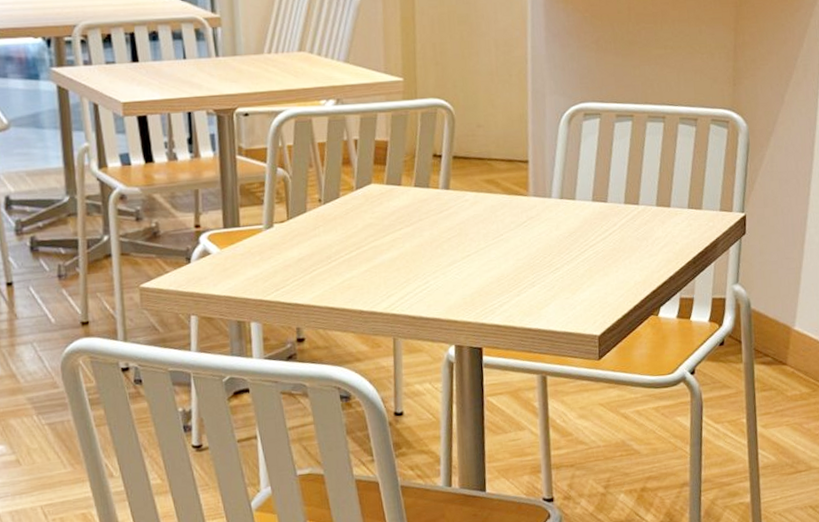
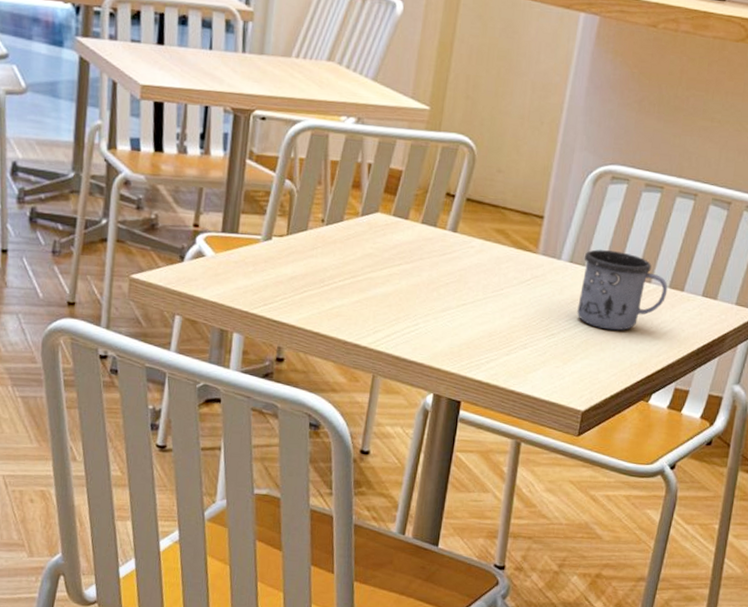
mug: none [573,181,656,255] -> present [577,249,668,331]

